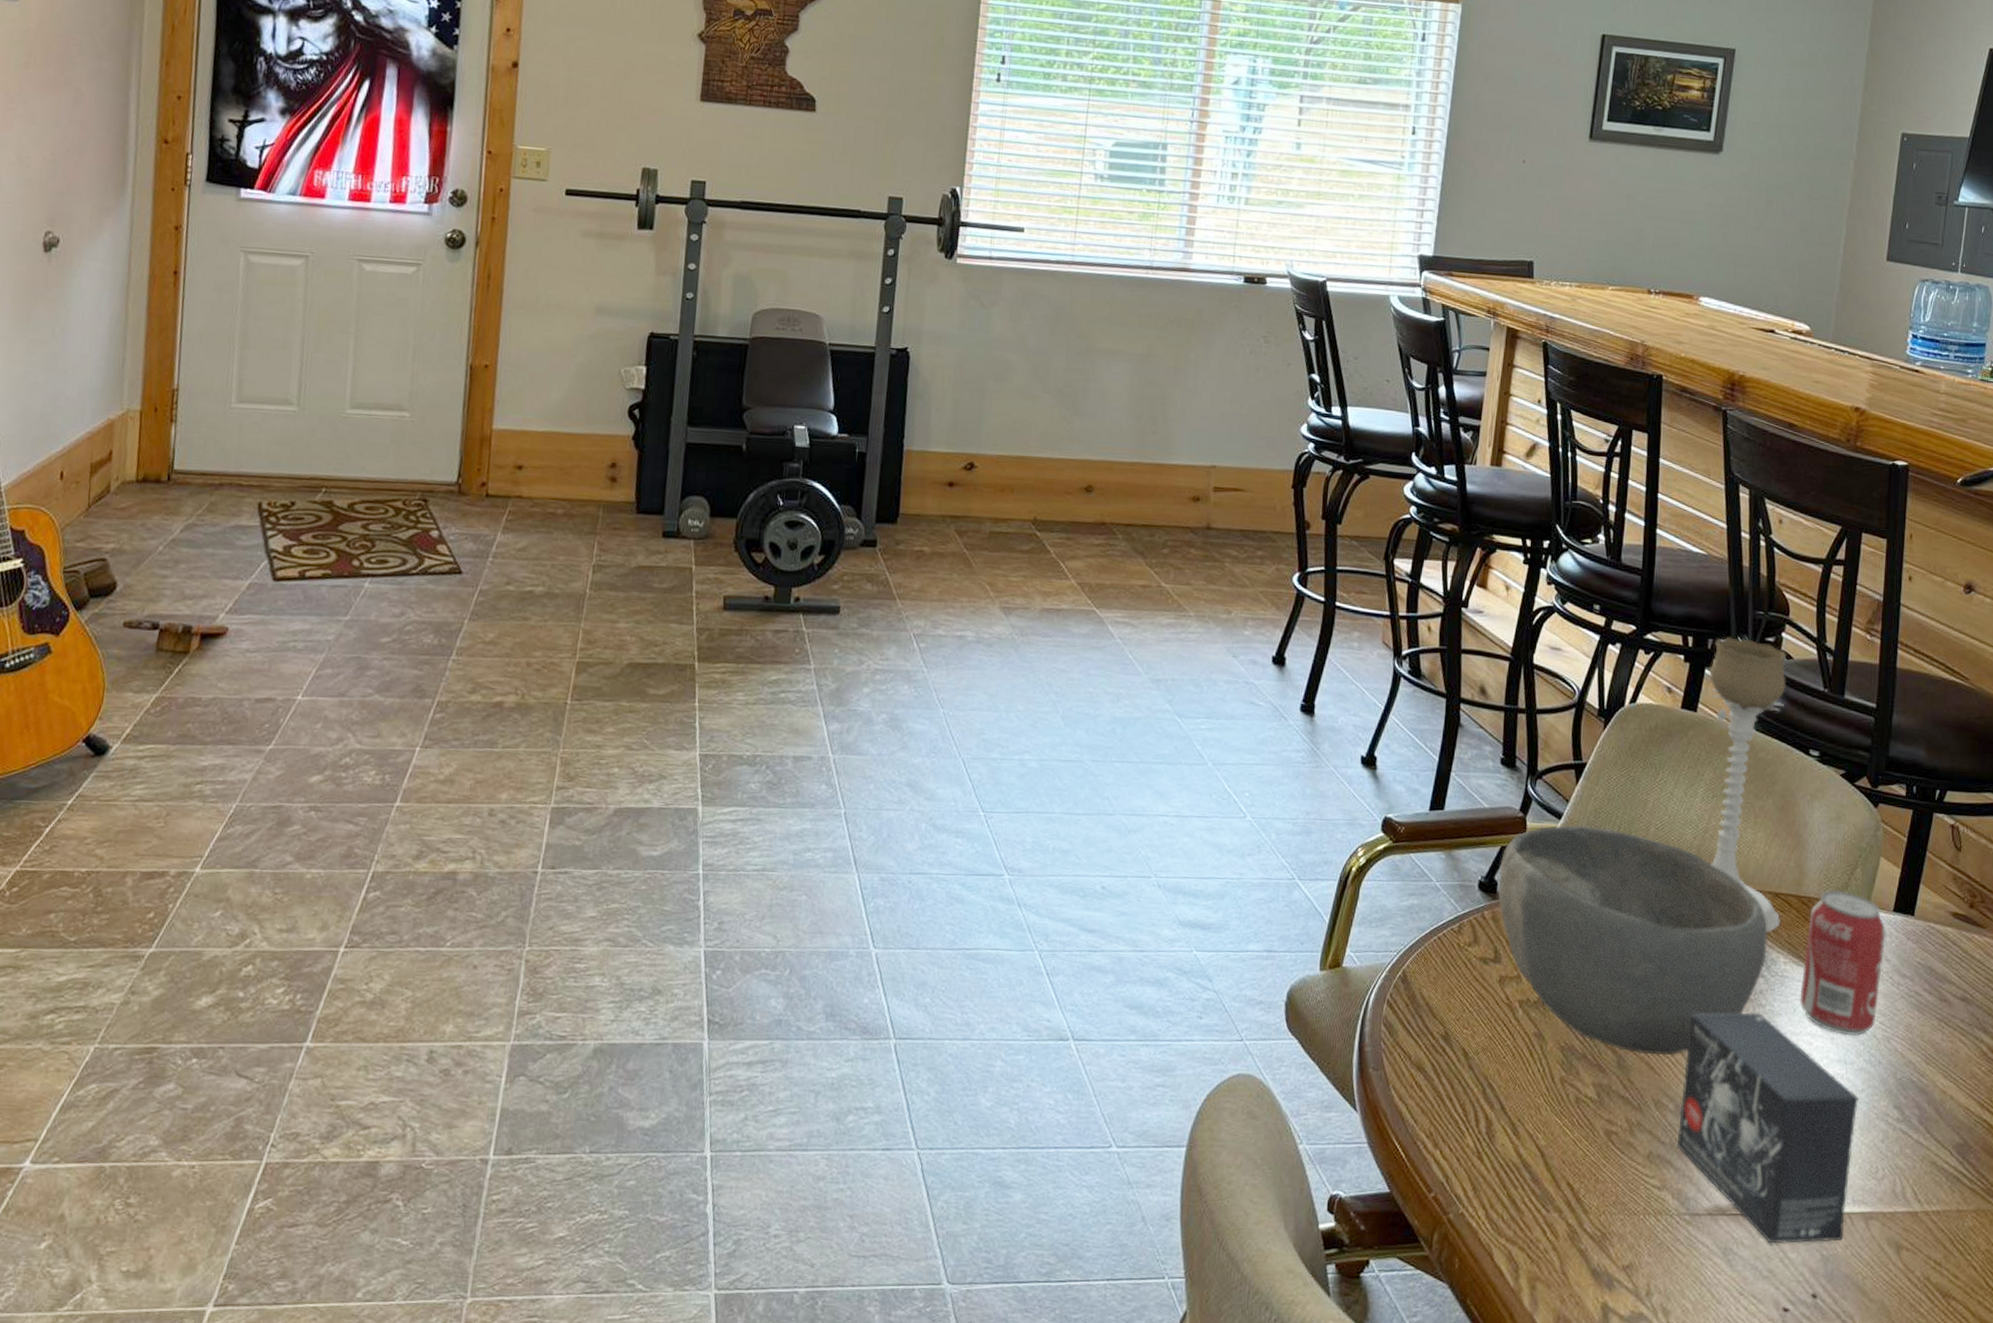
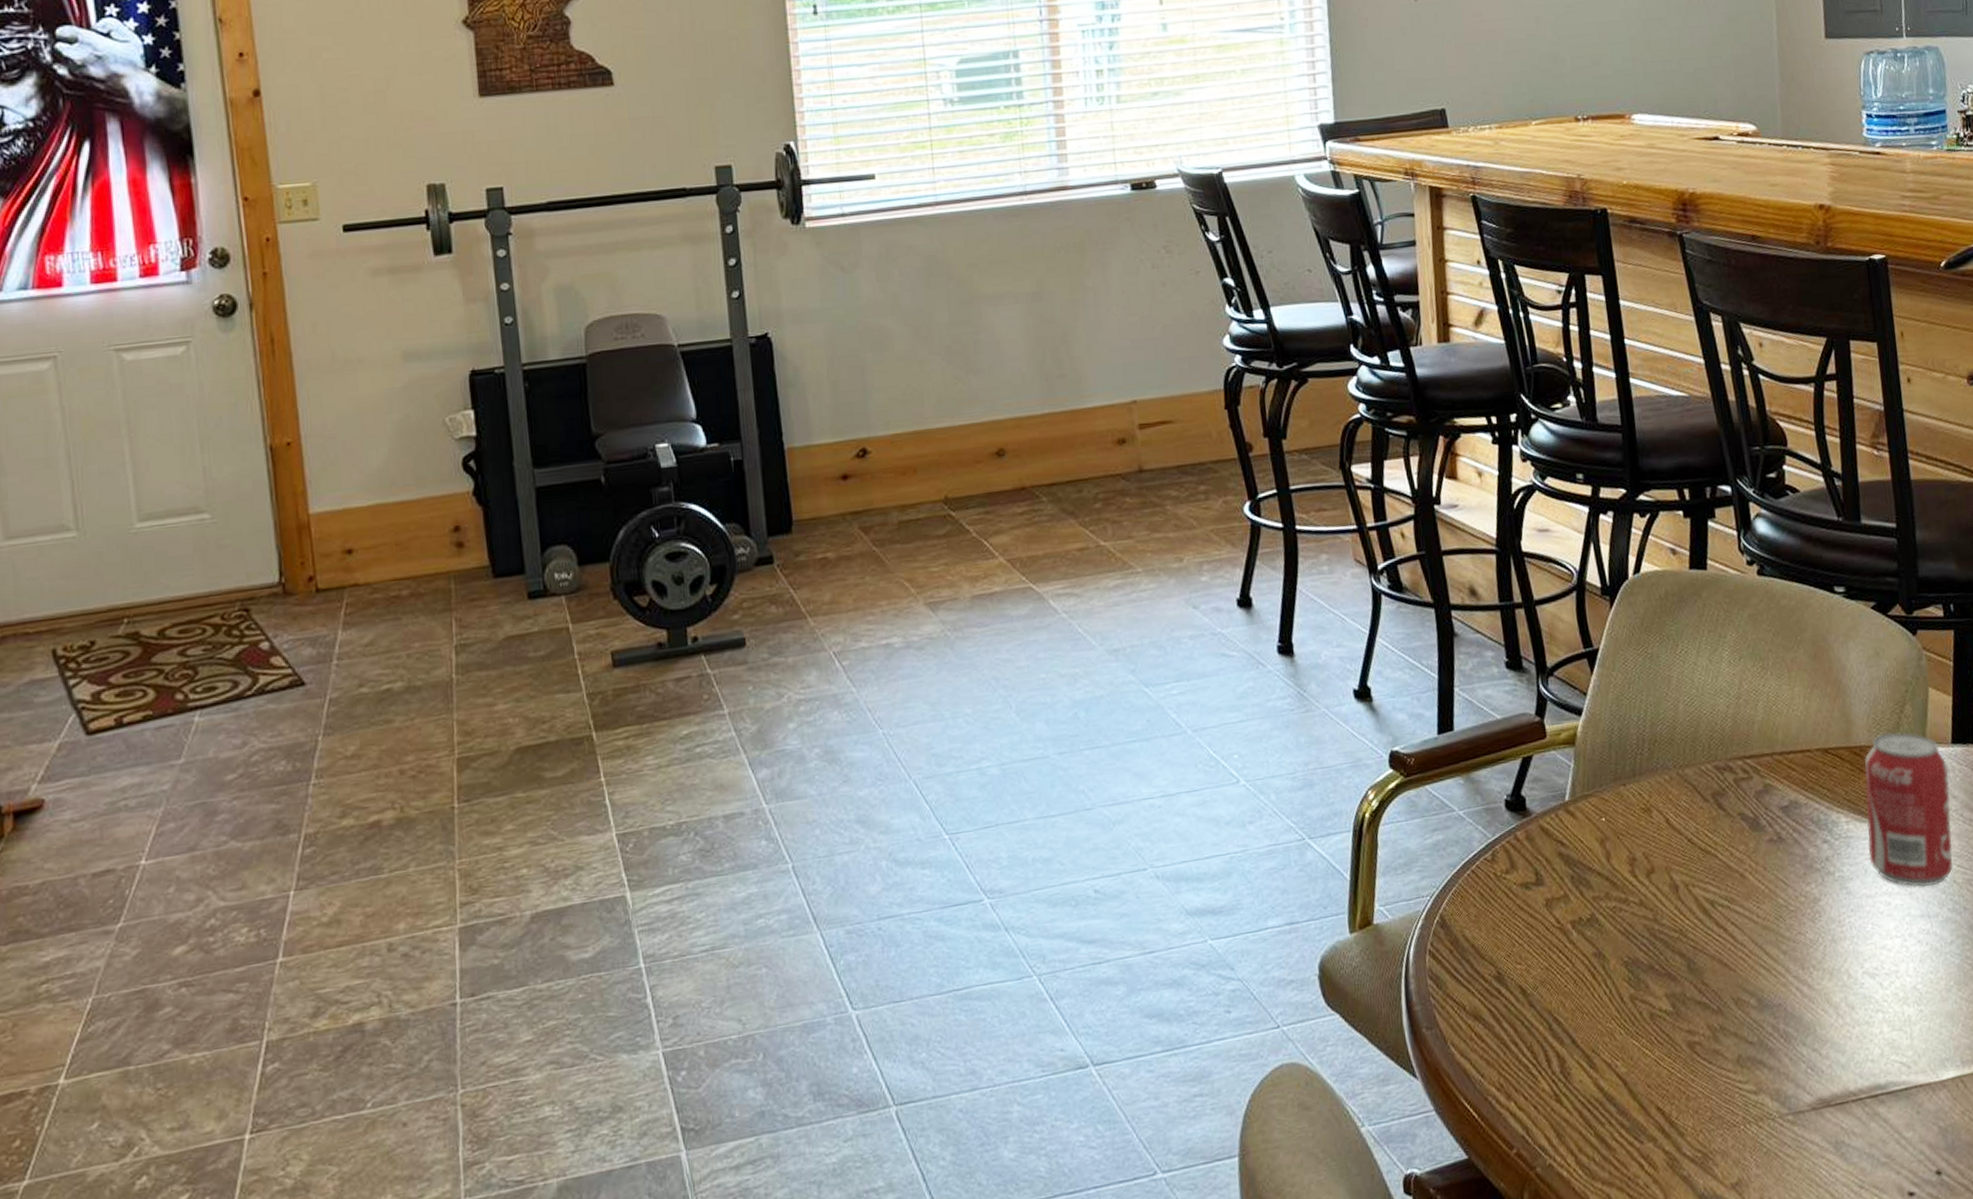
bowl: present [1498,825,1767,1056] -> none [1524,715,1826,953]
small box: present [1677,1012,1859,1243] -> none [1757,880,1959,1126]
candle holder: present [1709,637,1786,933] -> none [1712,479,1835,794]

